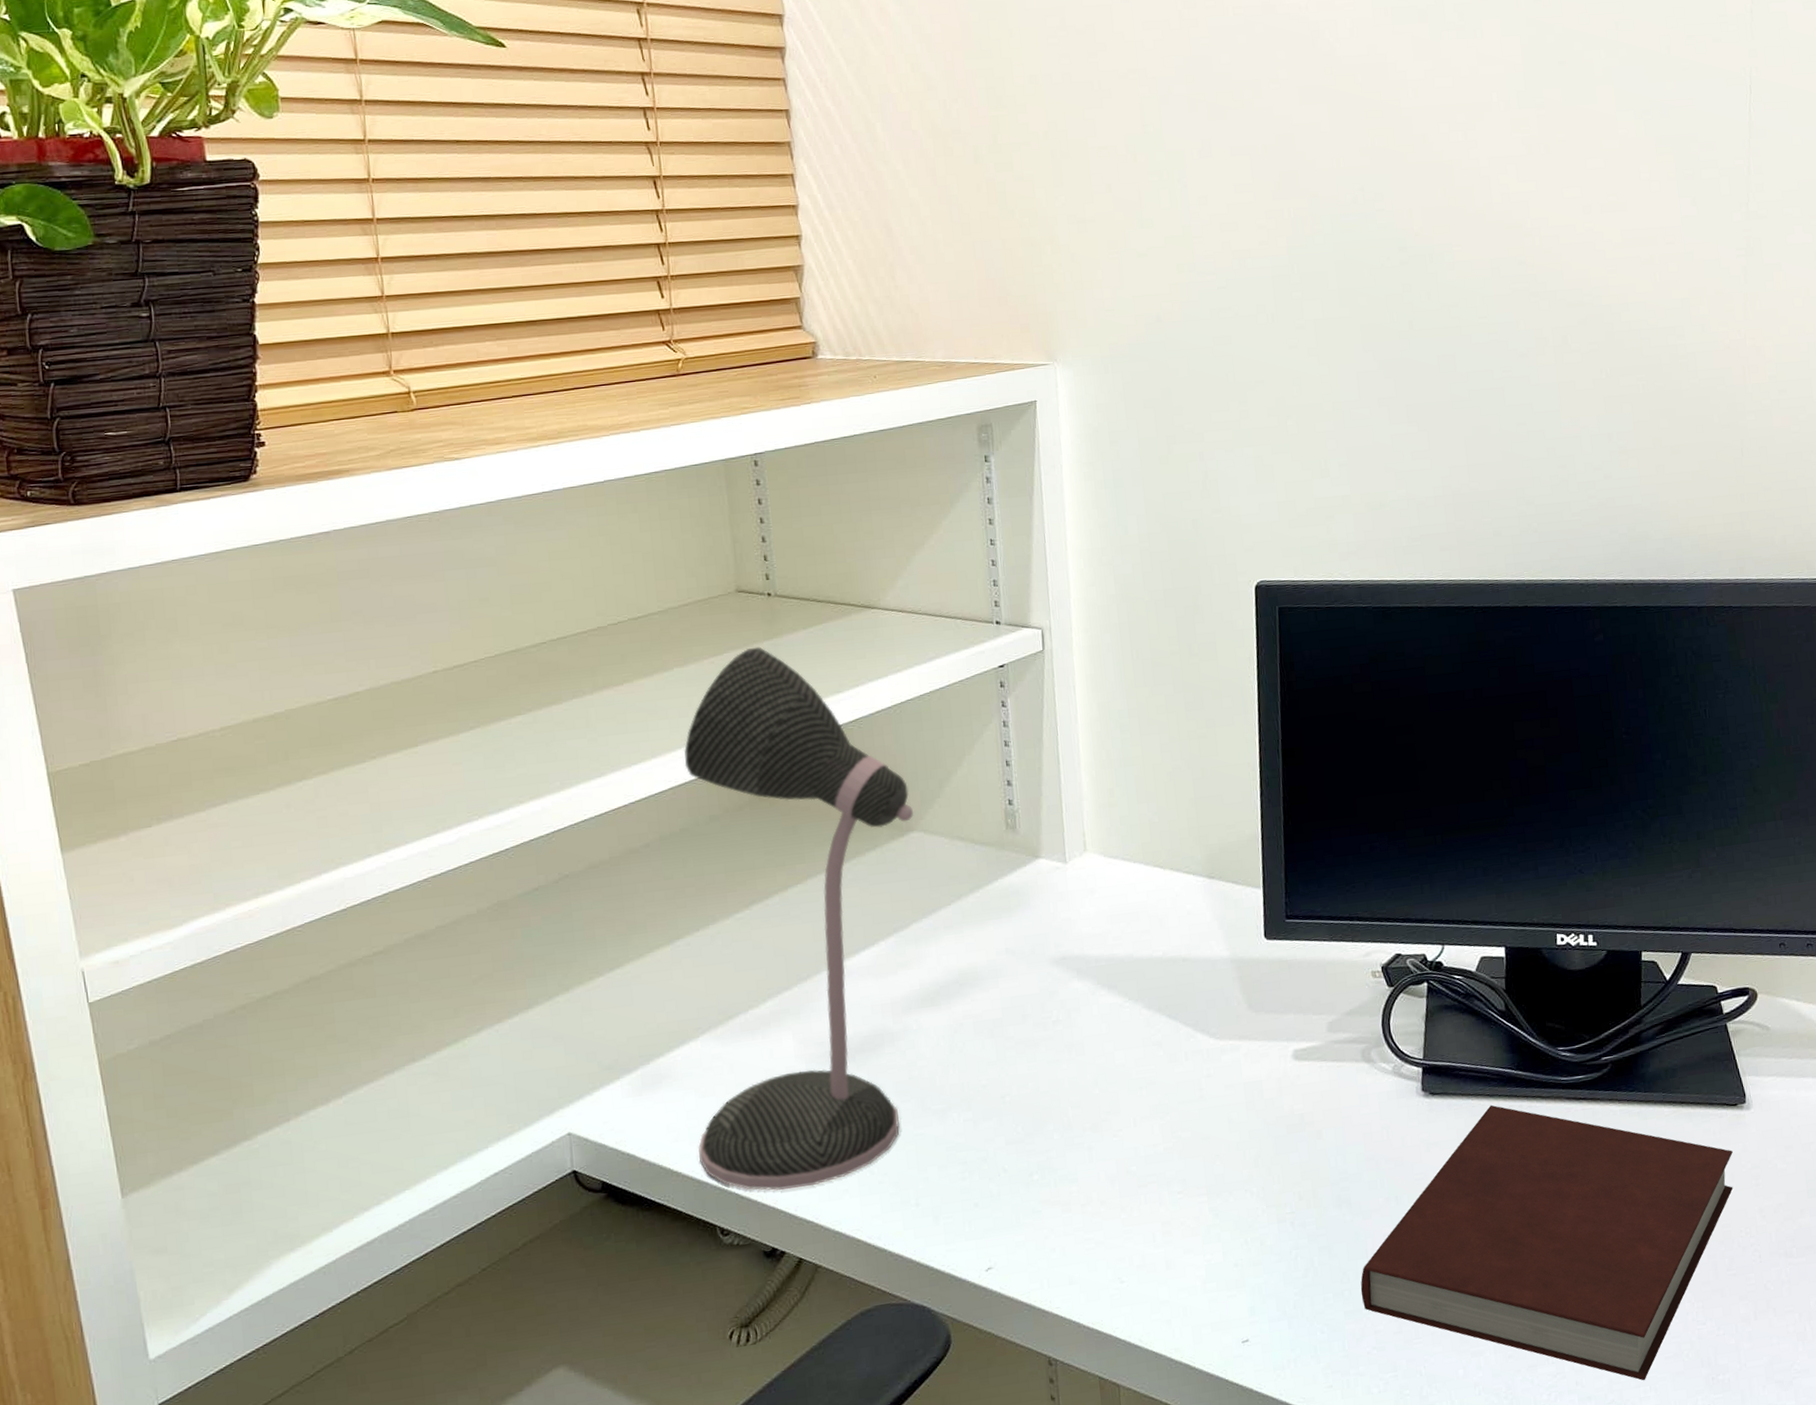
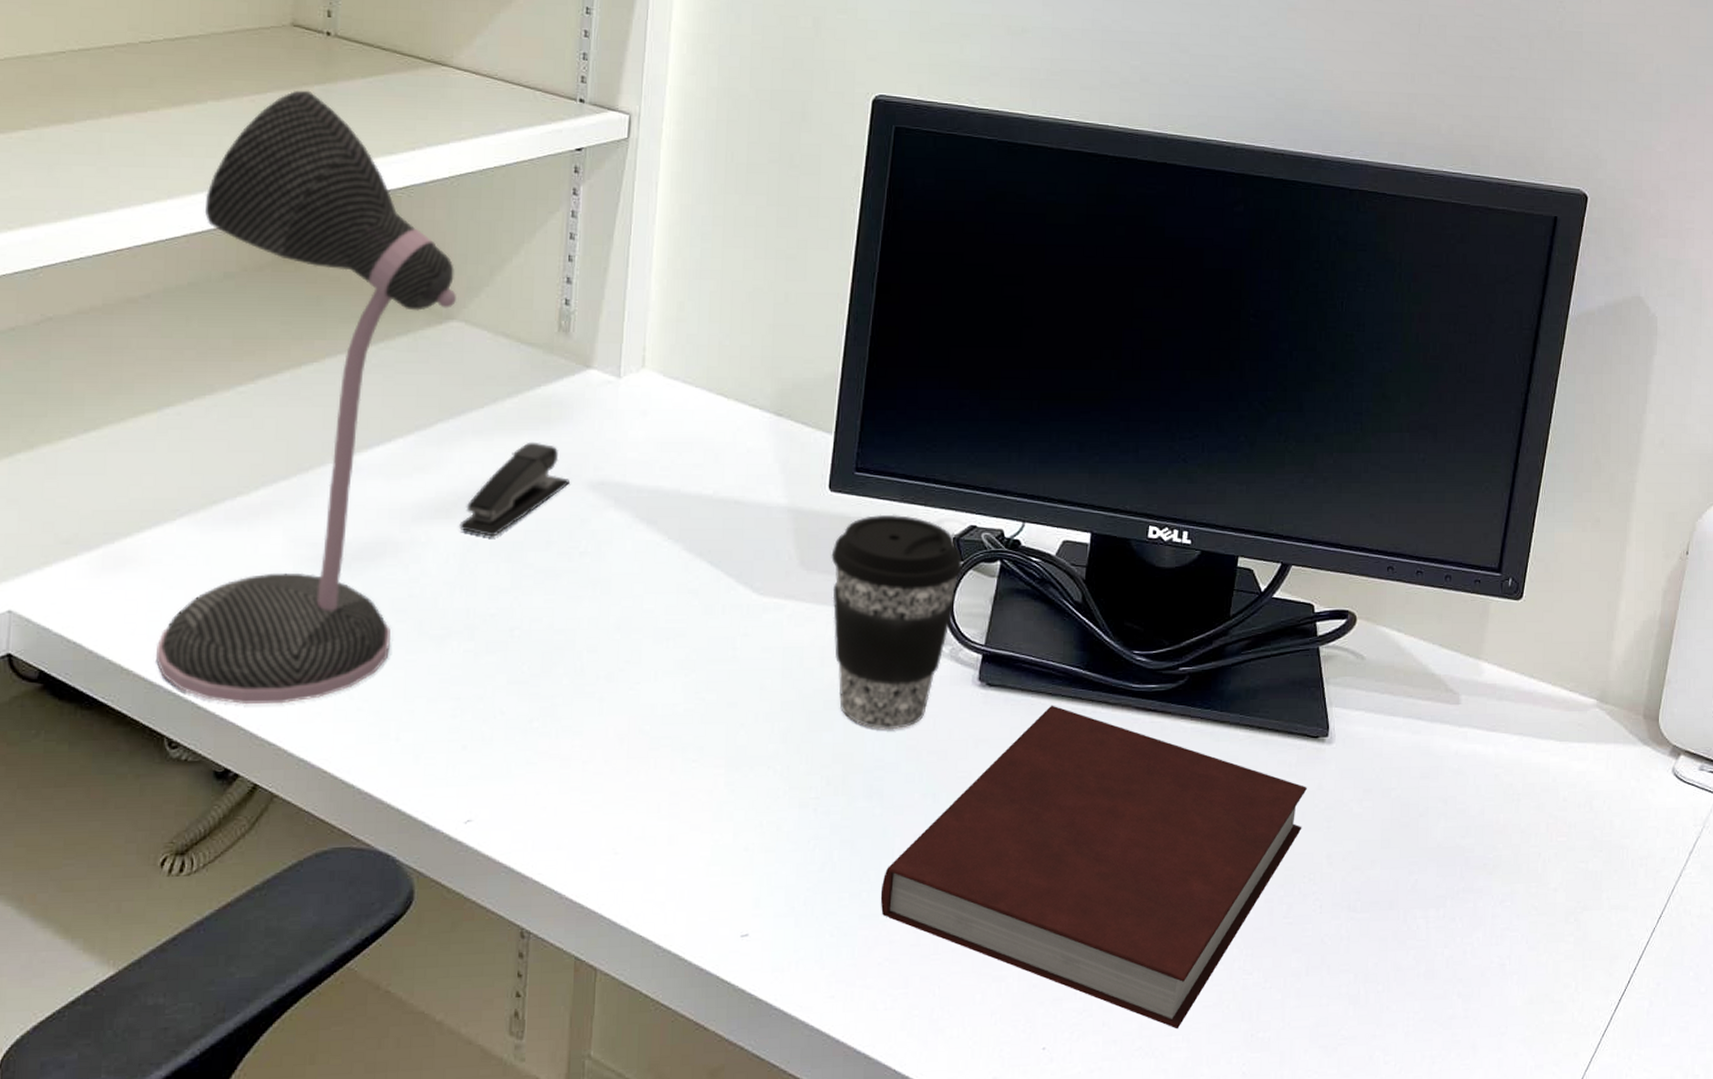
stapler: none [944,929,1036,1018] -> present [459,441,571,537]
coffee cup: none [1275,952,1394,1145] -> present [831,514,963,729]

